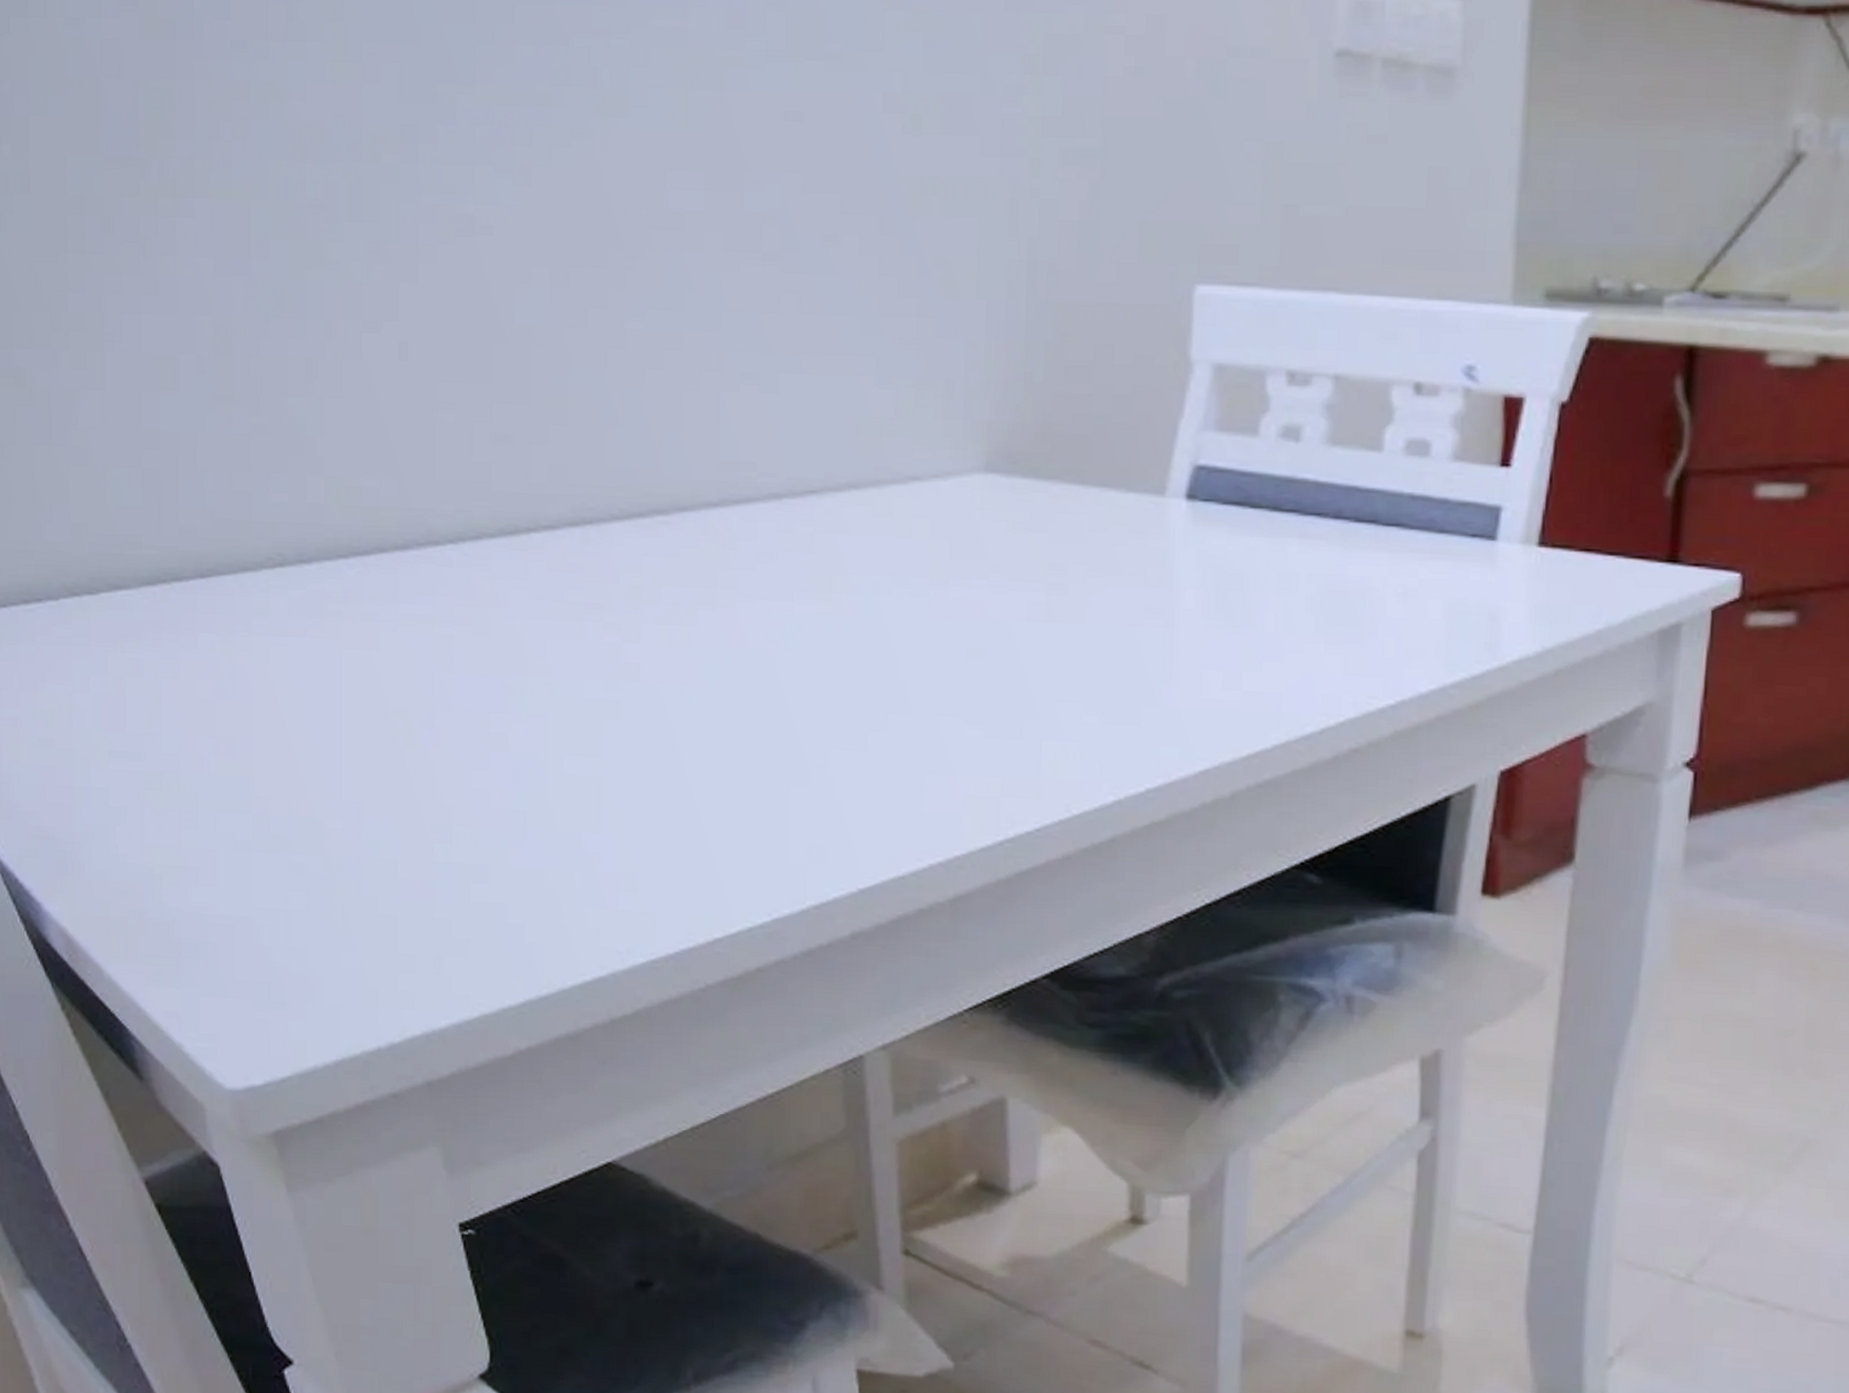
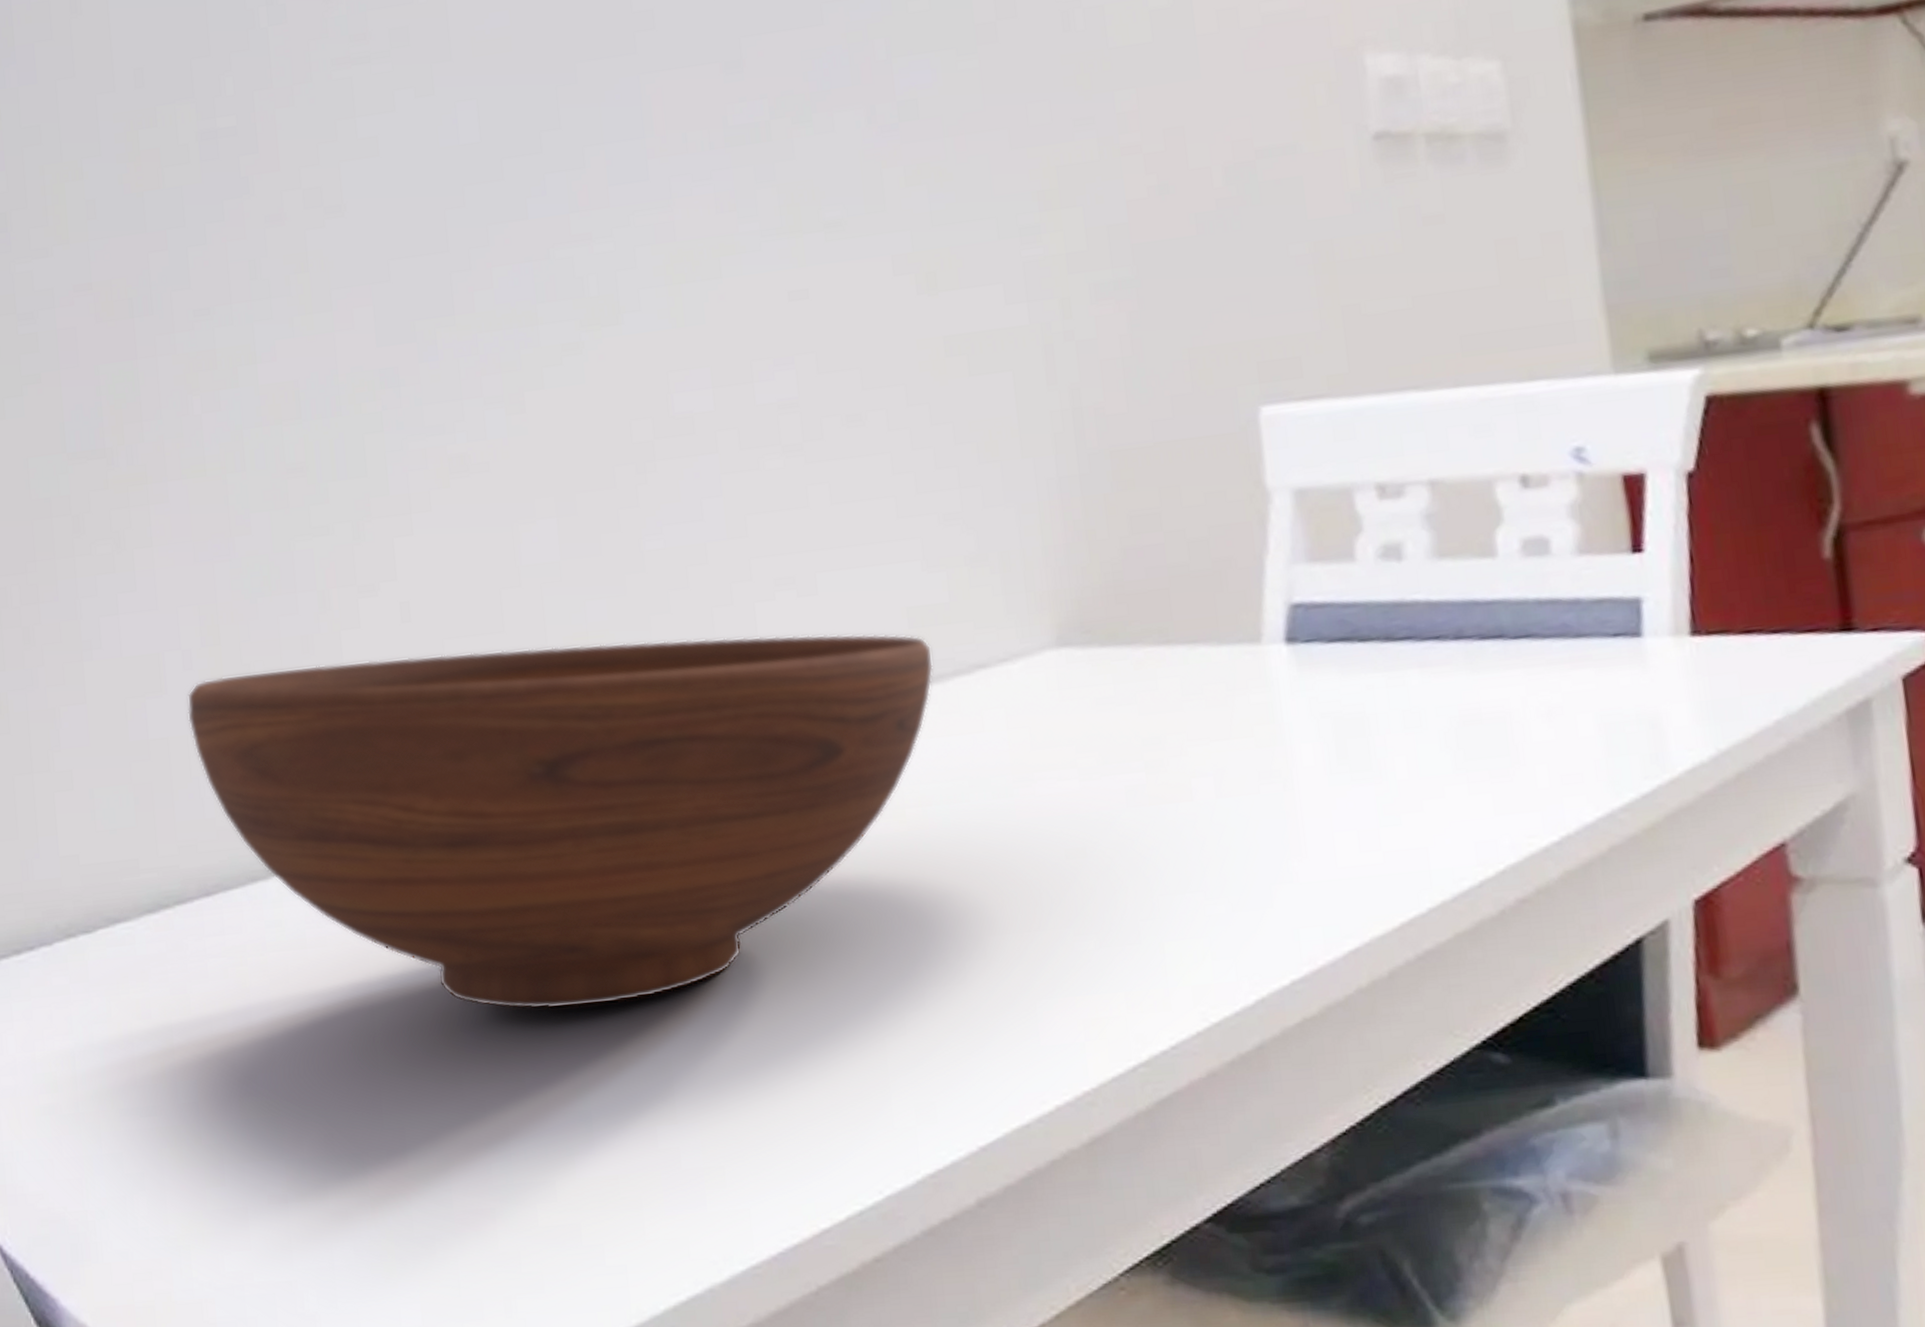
fruit bowl: none [197,384,874,723] -> present [187,634,933,1010]

